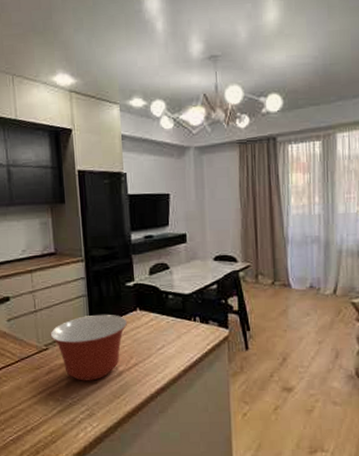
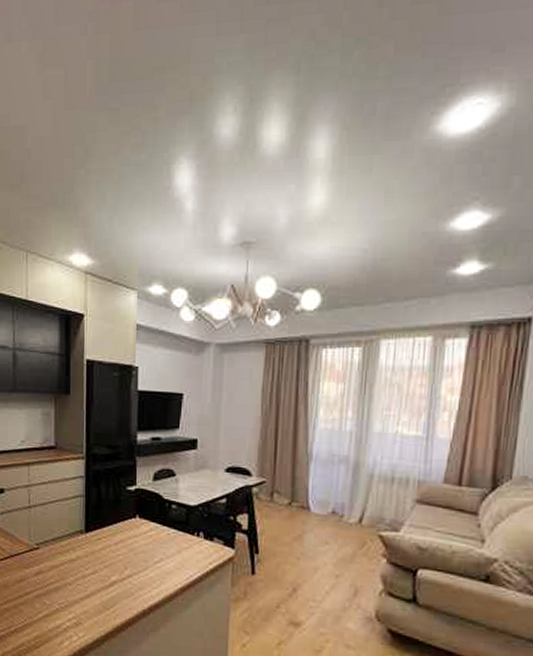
mixing bowl: present [50,314,128,381] -> none [42,517,126,588]

